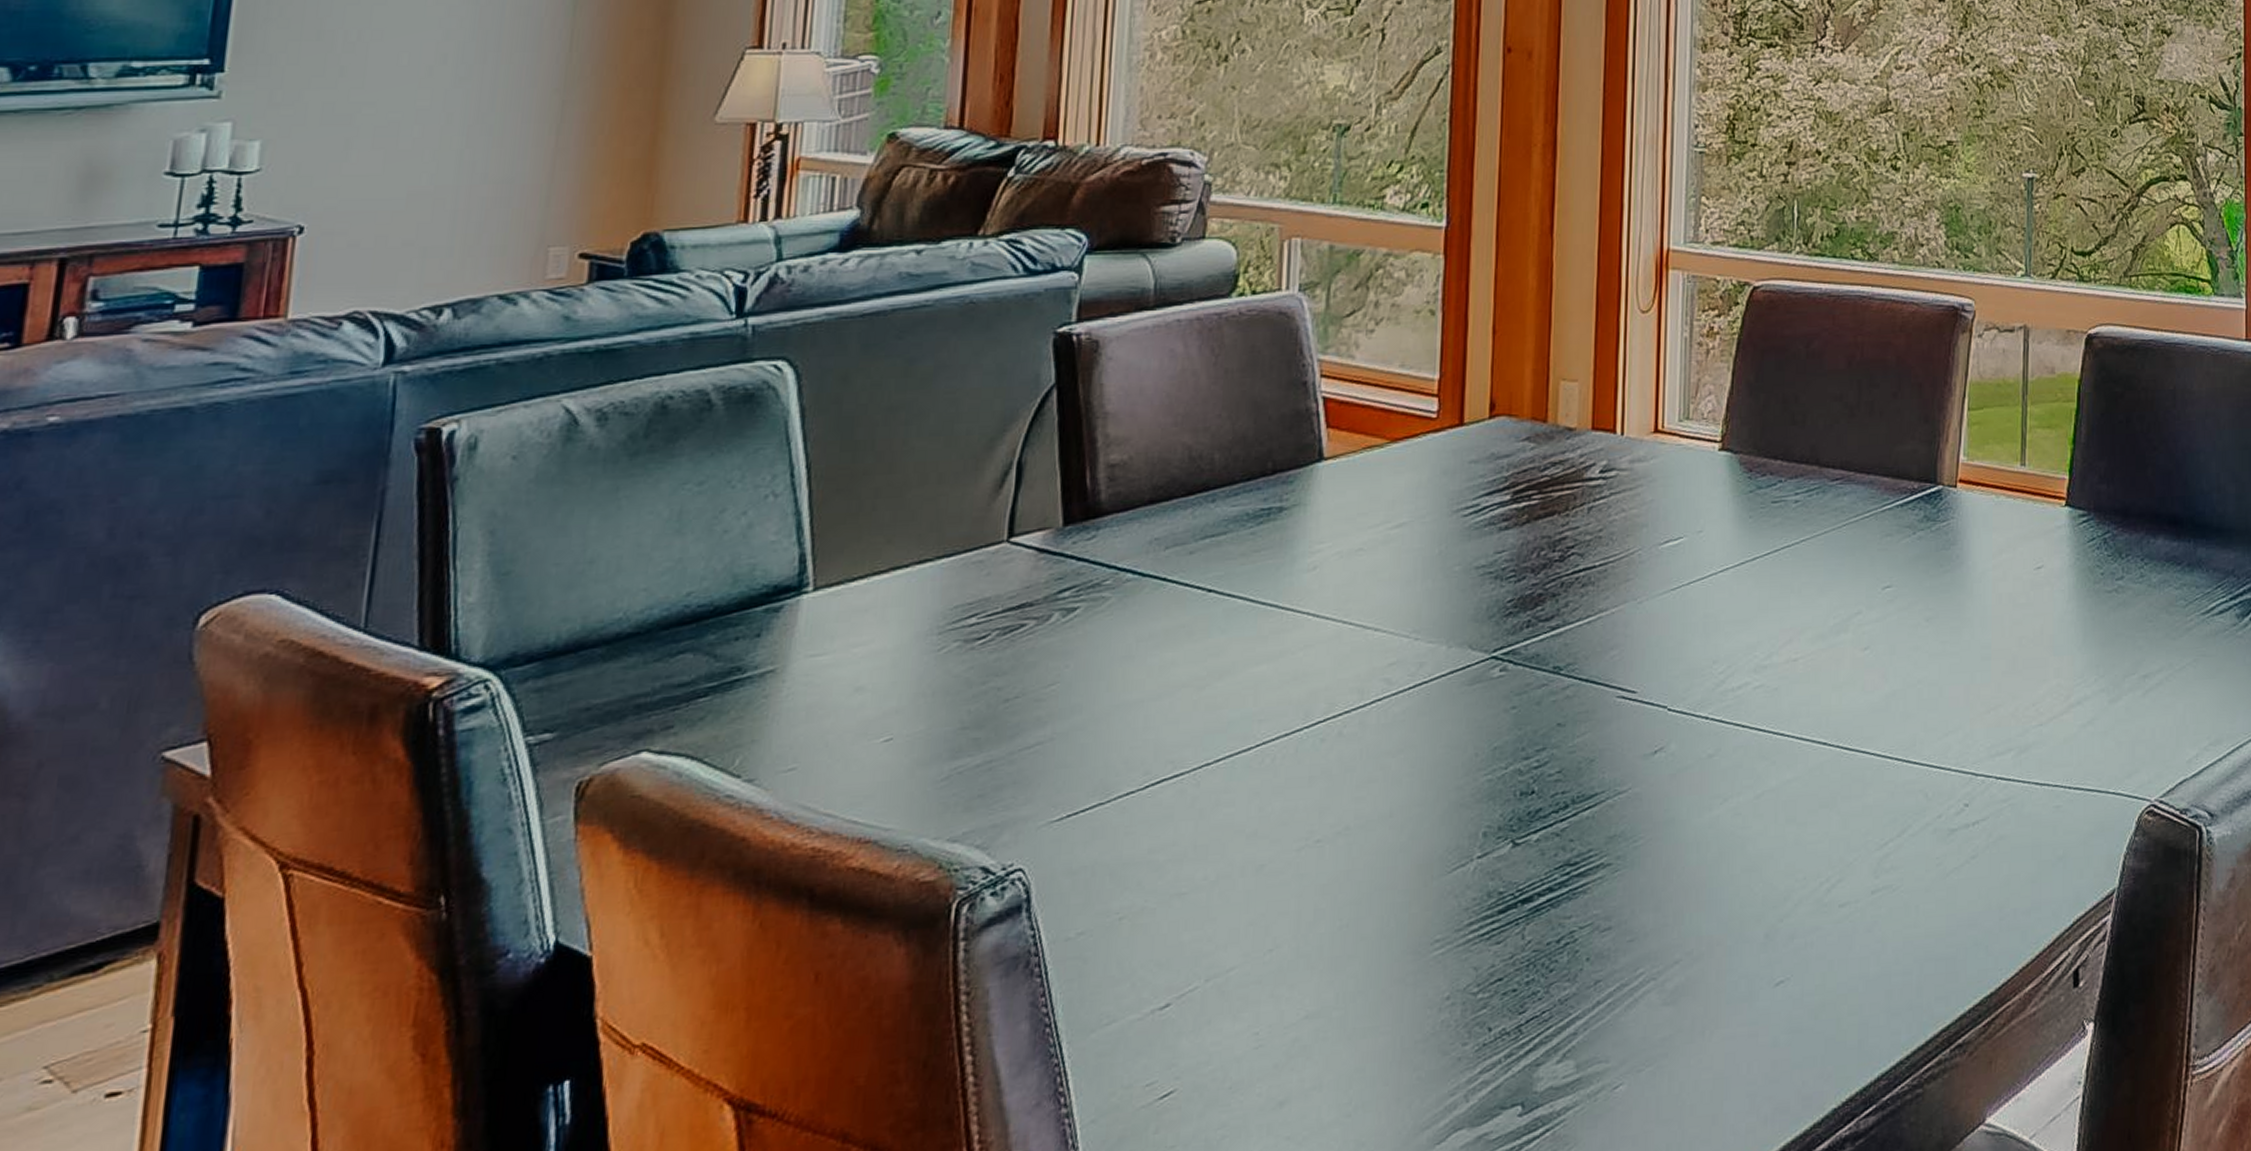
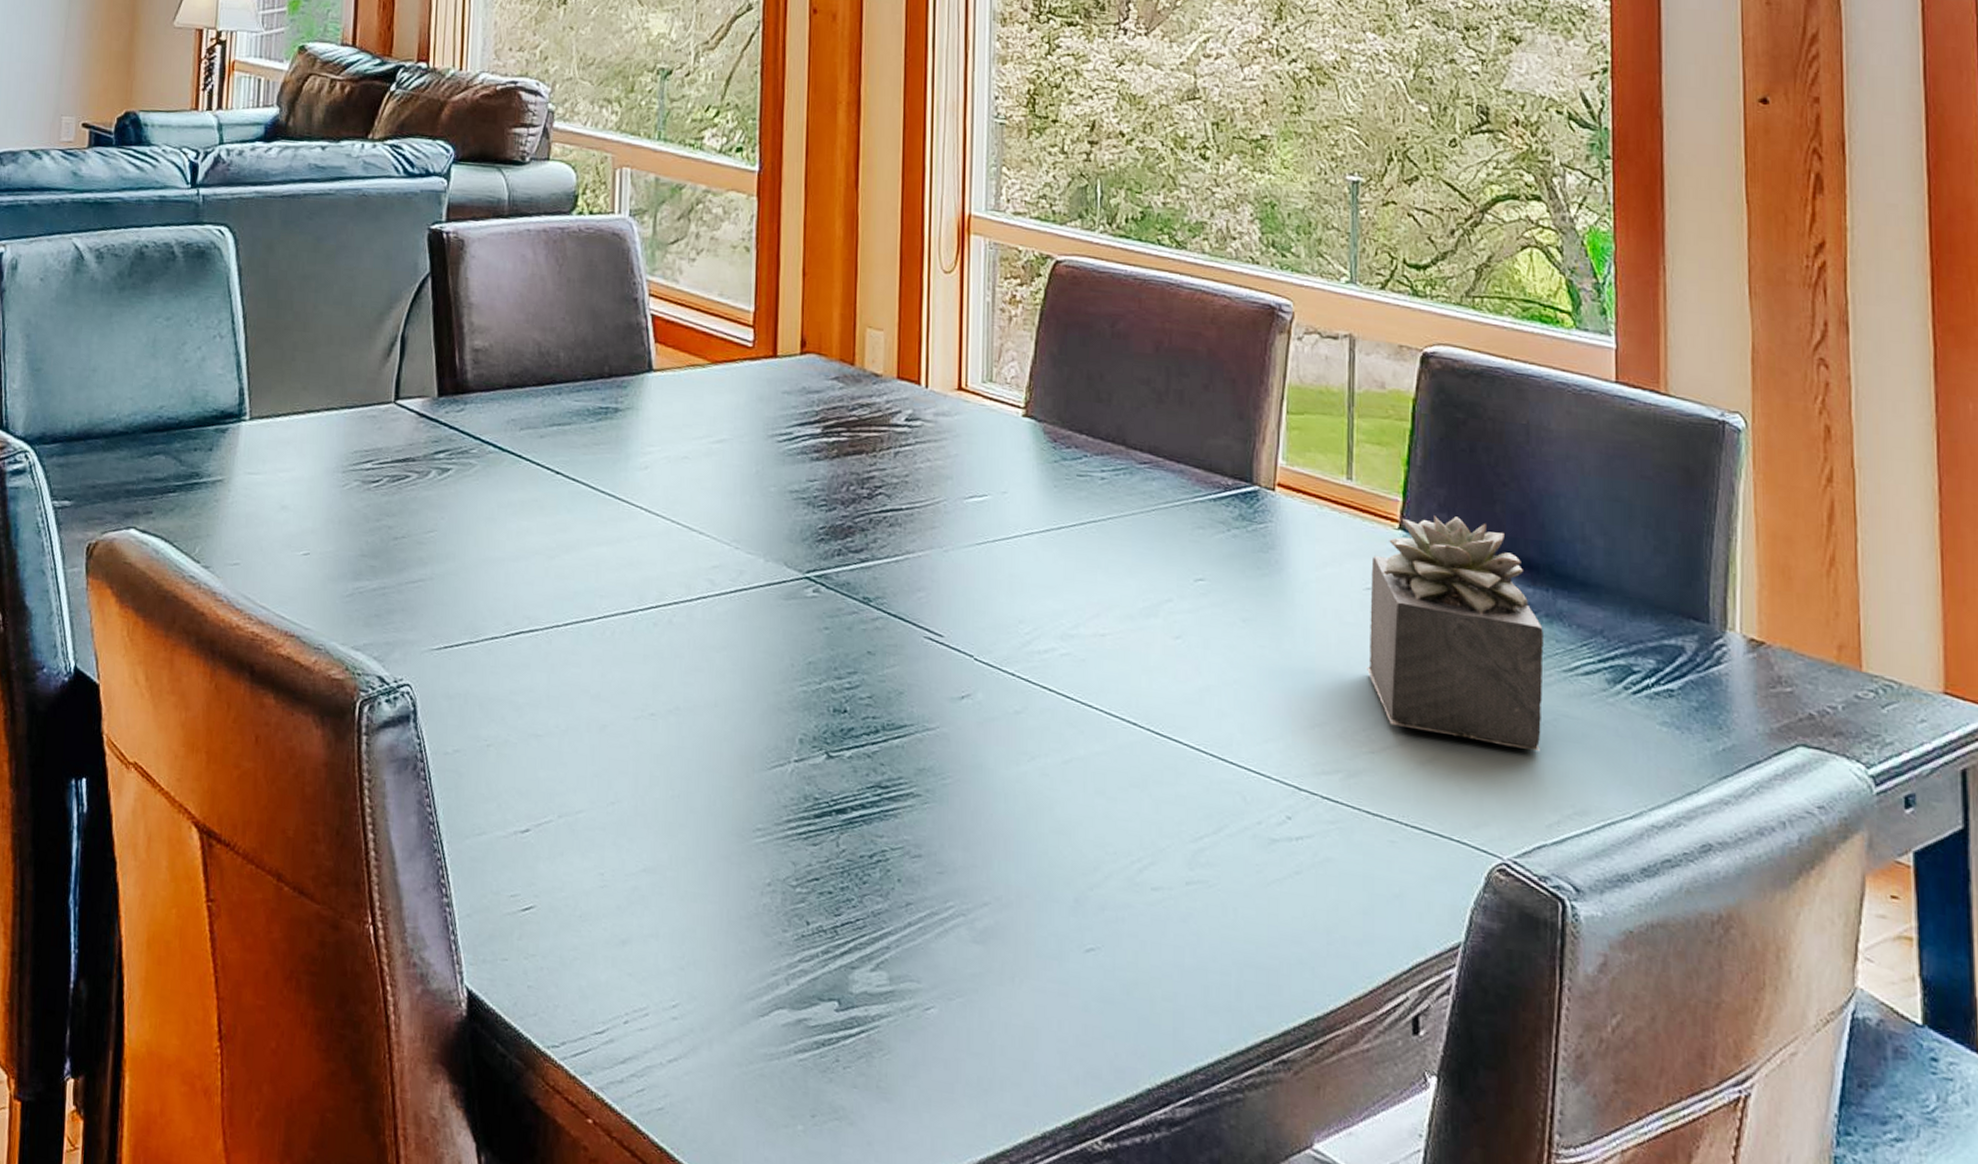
succulent plant: none [2035,485,2186,695] -> present [1365,515,1544,751]

